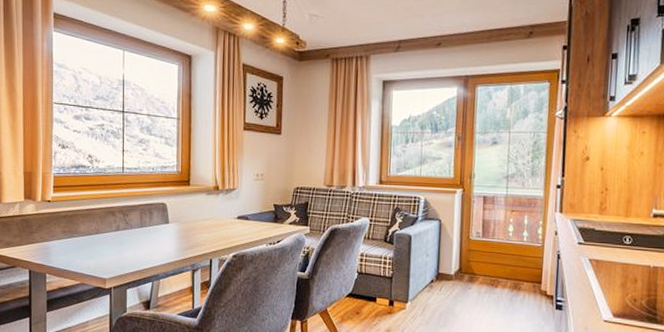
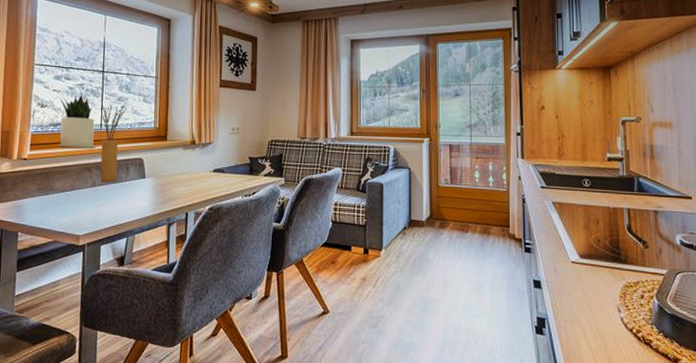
planter: none [79,135,120,193] -> present [56,94,97,149]
vase: none [123,147,149,227] -> present [100,104,127,182]

